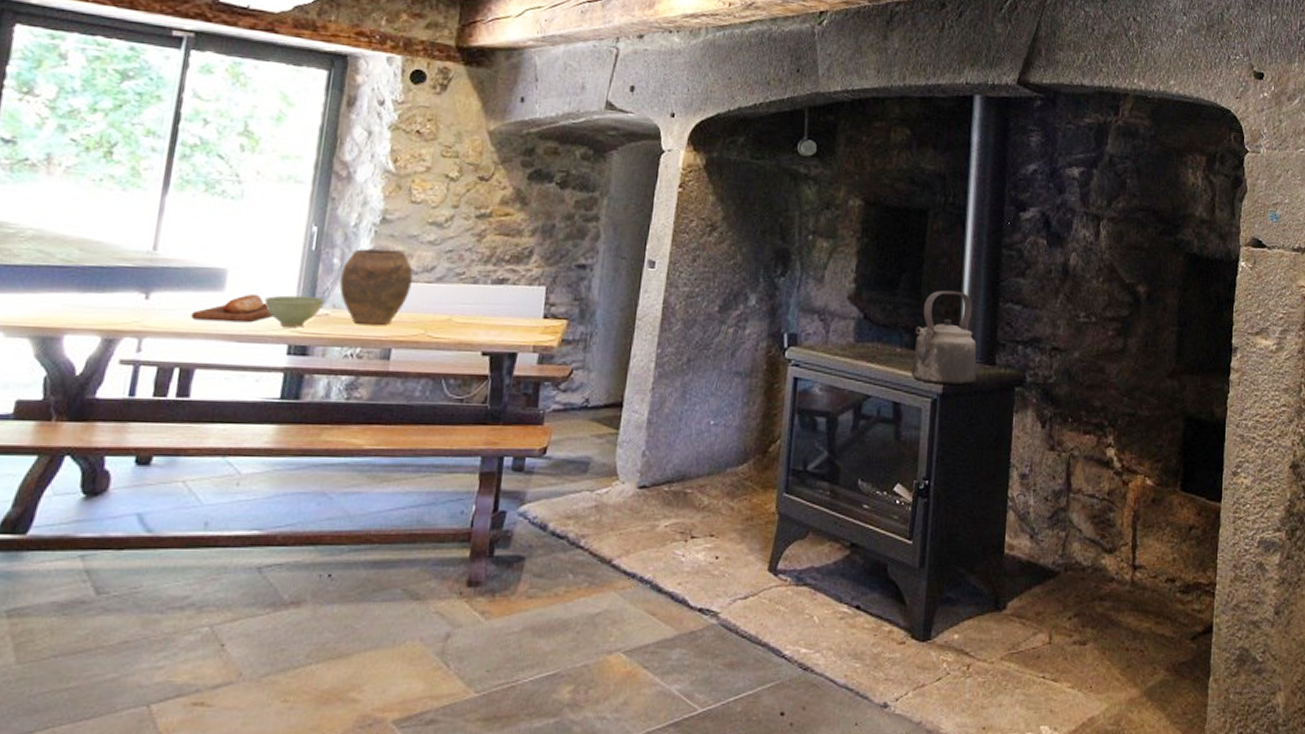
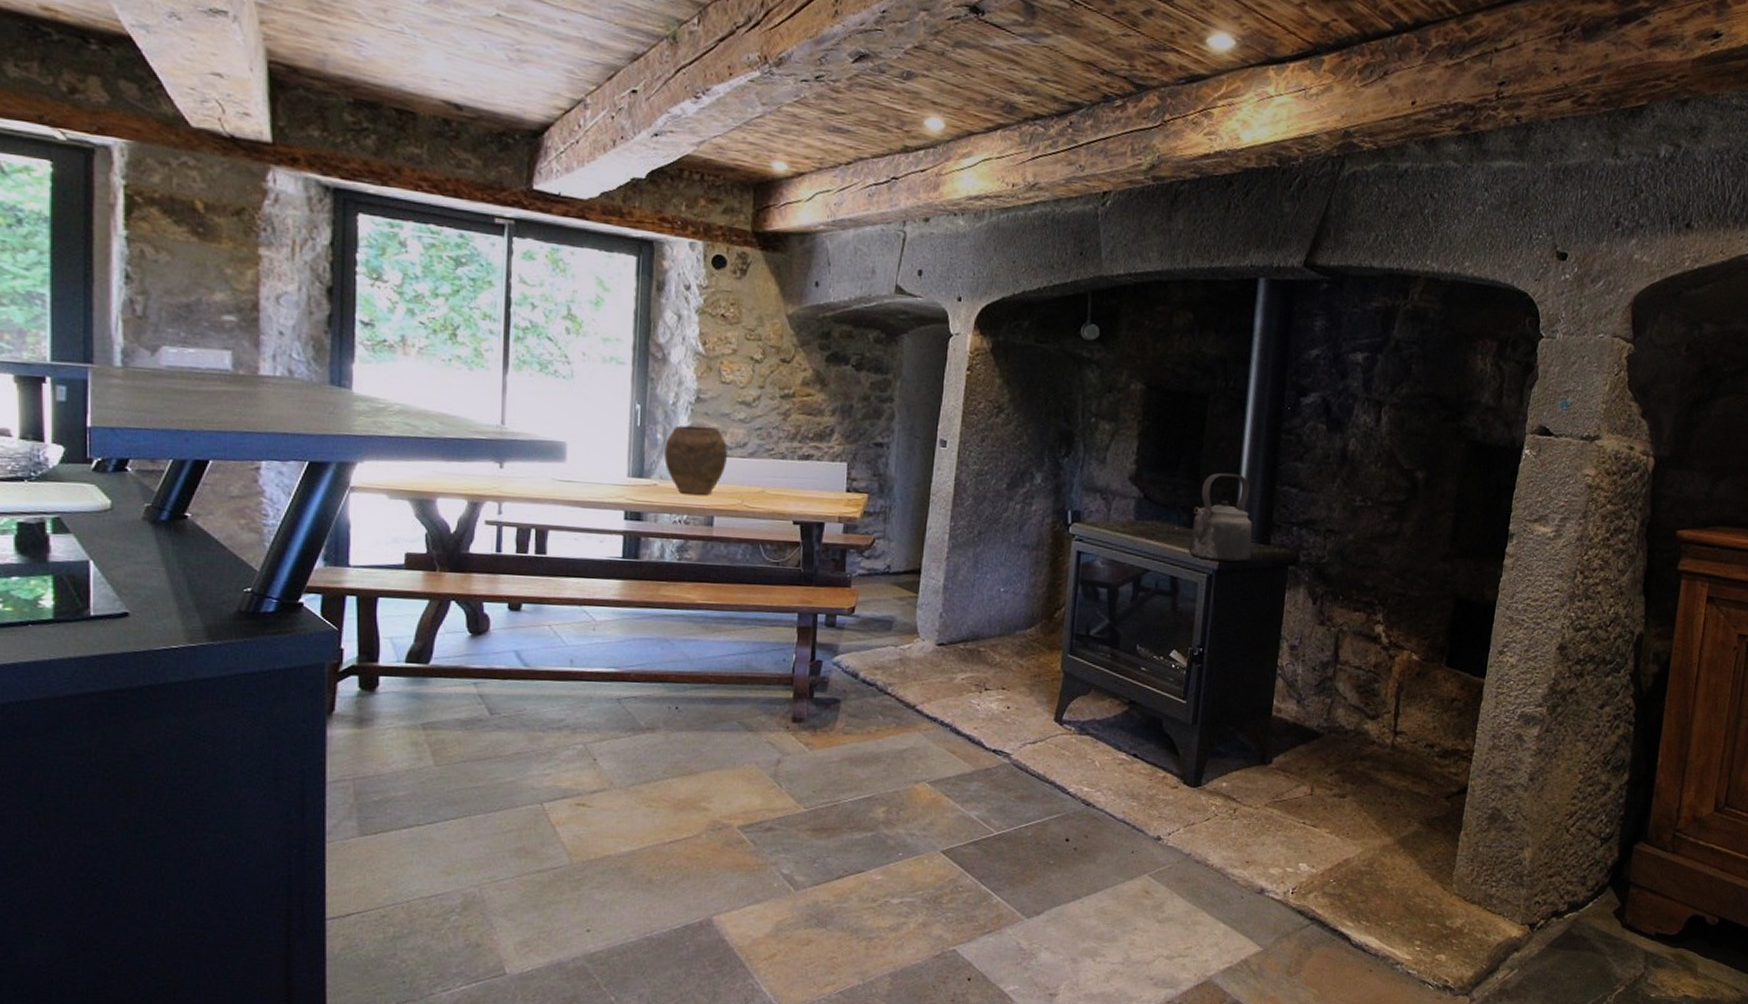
bread loaf: present [191,293,272,323] -> none [540,464,608,491]
bowl: present [264,295,326,327] -> none [601,466,653,496]

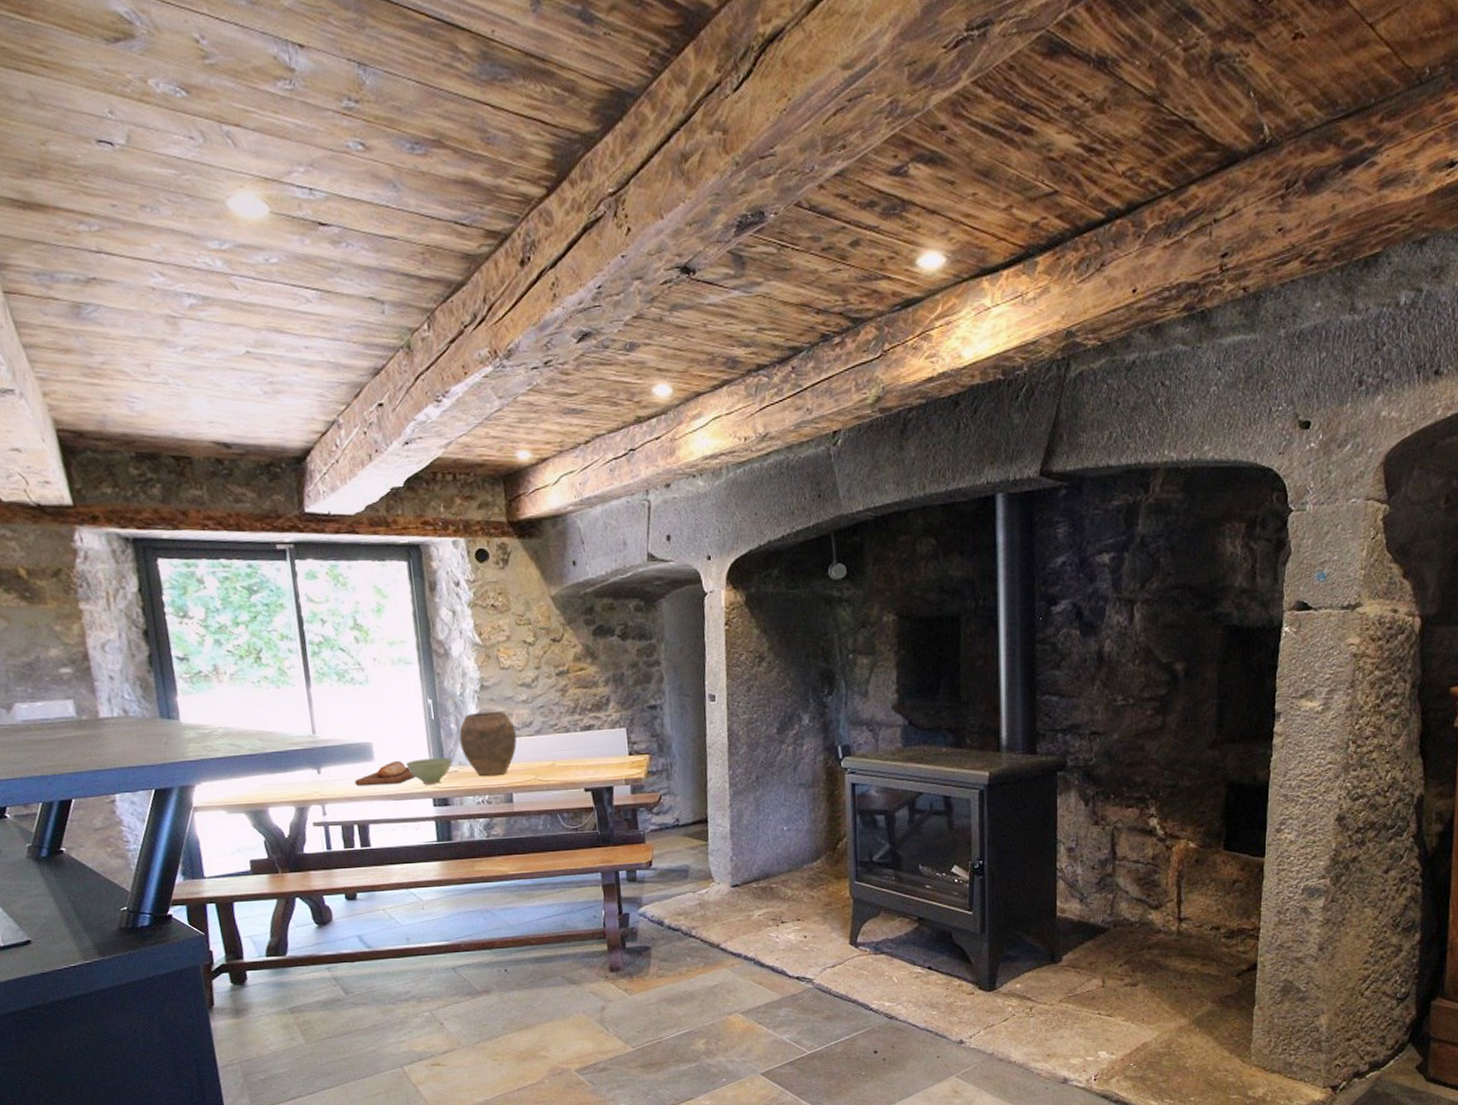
bread loaf: none [540,464,608,491] -> present [354,760,415,785]
bowl: none [601,466,653,496] -> present [406,757,453,784]
kettle: present [1188,472,1253,563] -> none [958,689,1020,777]

